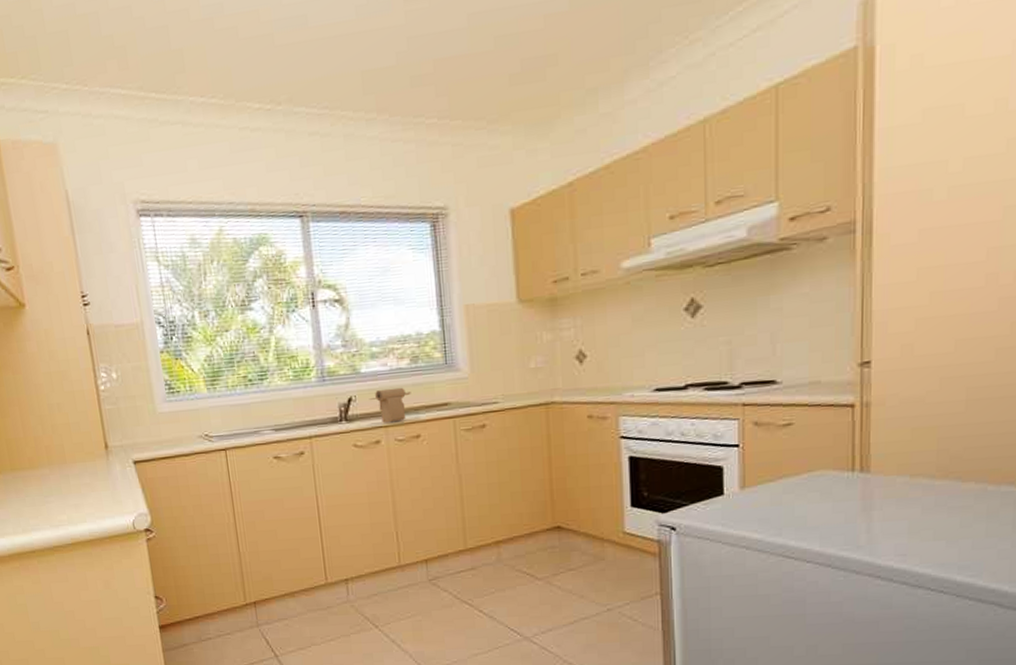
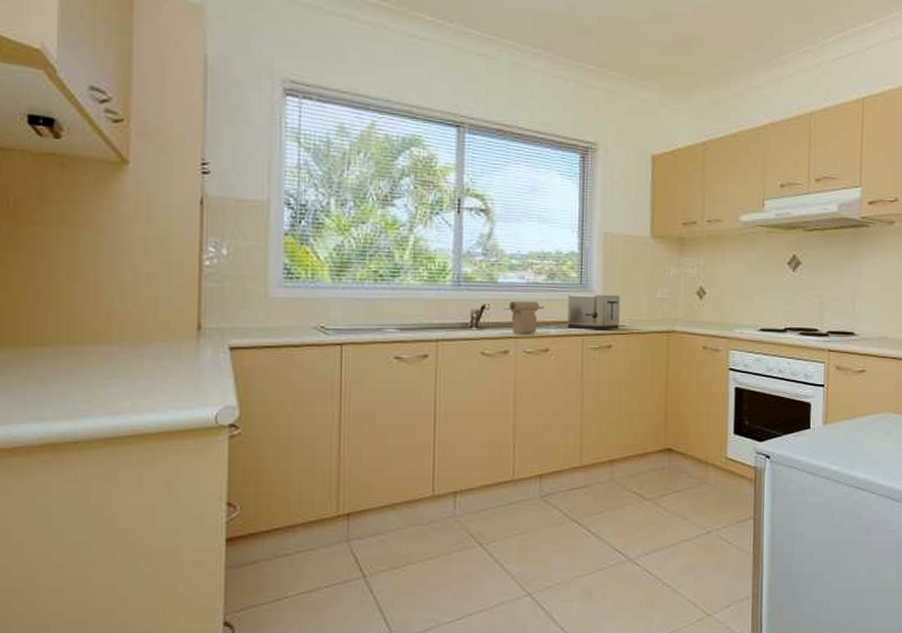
toaster: none [434,370,492,412] -> present [567,294,620,330]

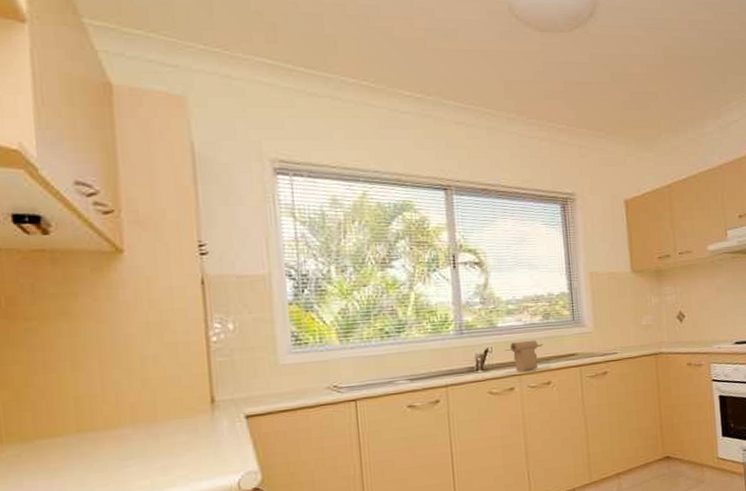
toaster: present [567,294,620,330] -> none [563,326,612,361]

